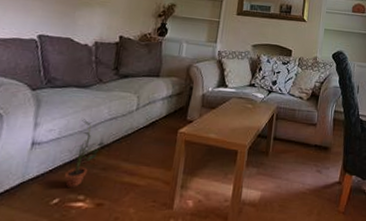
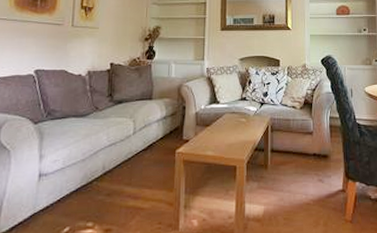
potted plant: present [65,119,105,187] -> none [73,147,107,215]

